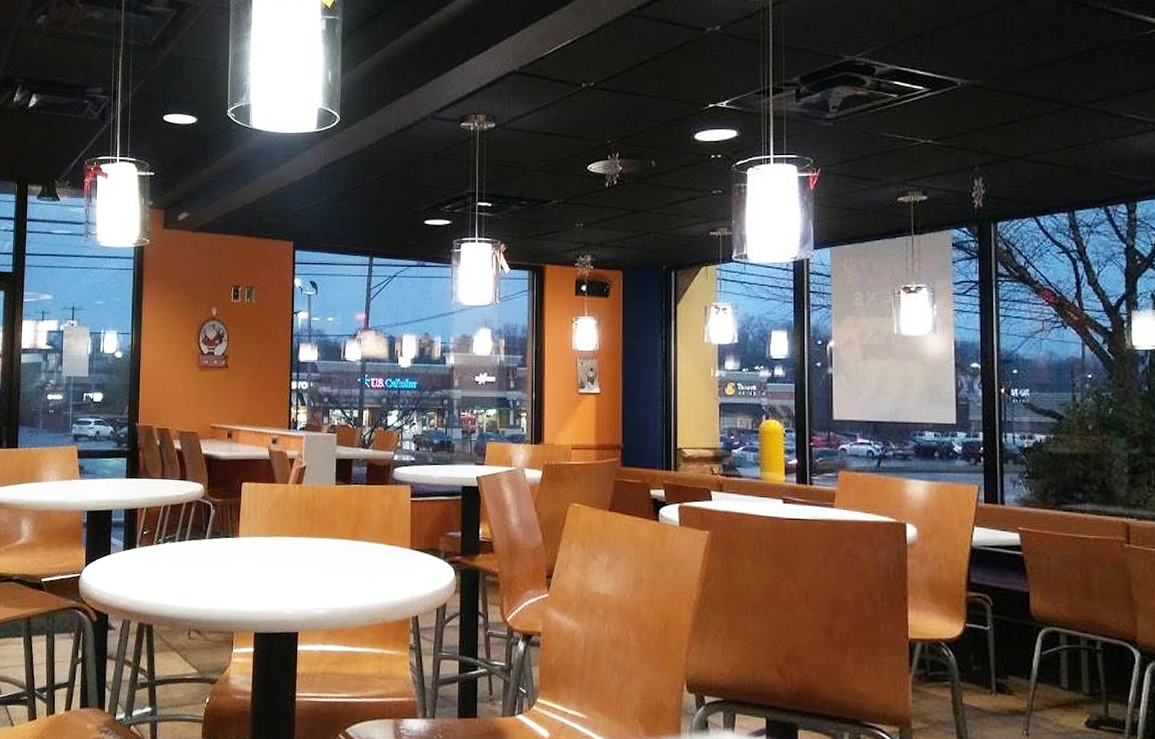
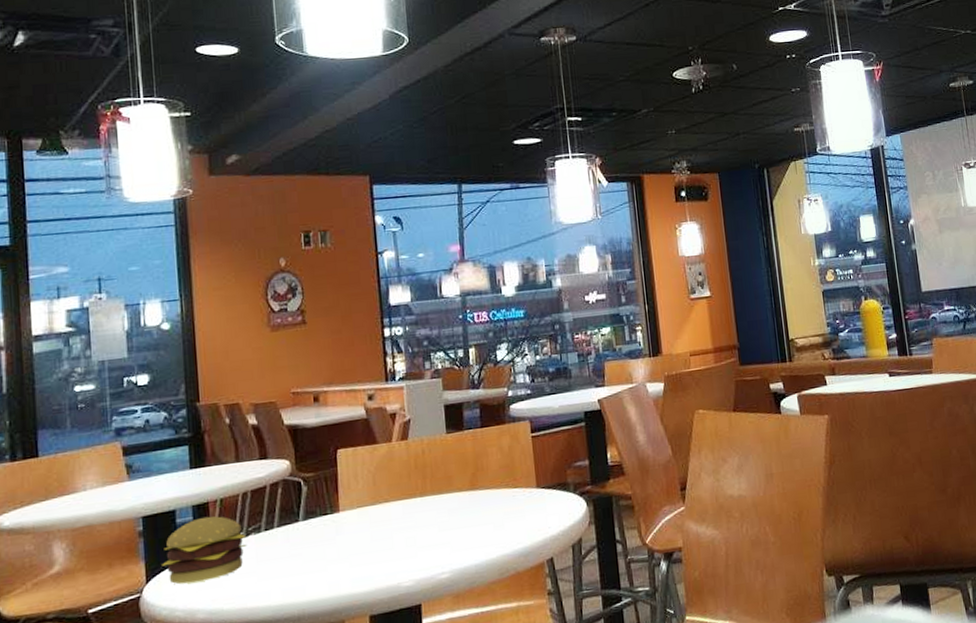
cheeseburger: none [98,520,164,574] -> present [162,516,247,585]

